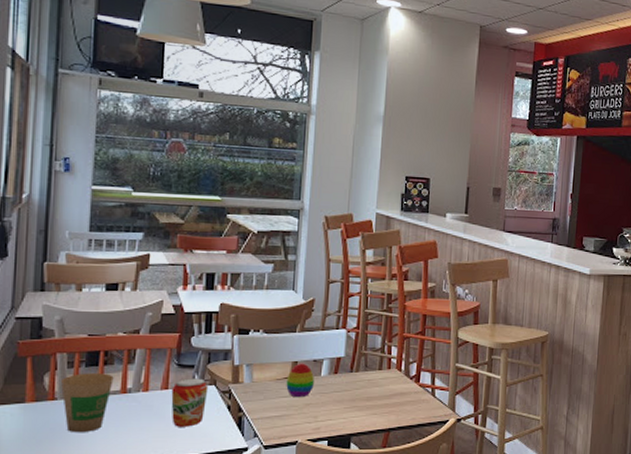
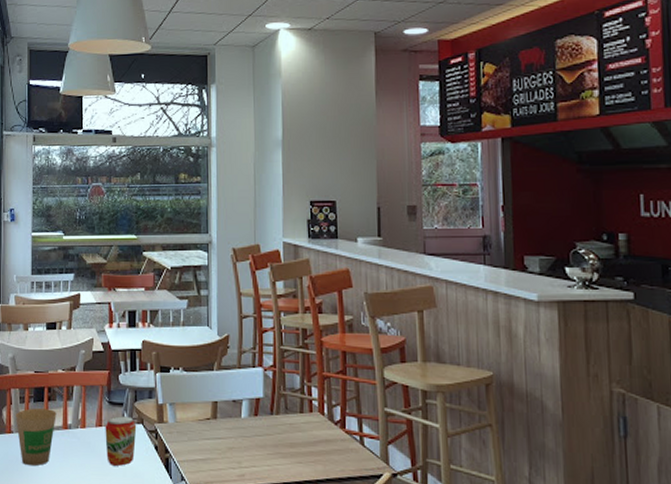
decorative egg: present [286,363,314,397] -> none [208,403,235,440]

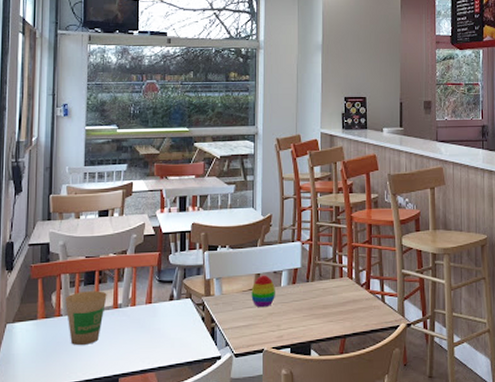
beverage can: present [105,416,137,466] -> none [154,292,185,338]
decorative egg: none [208,403,235,440] -> present [251,275,275,307]

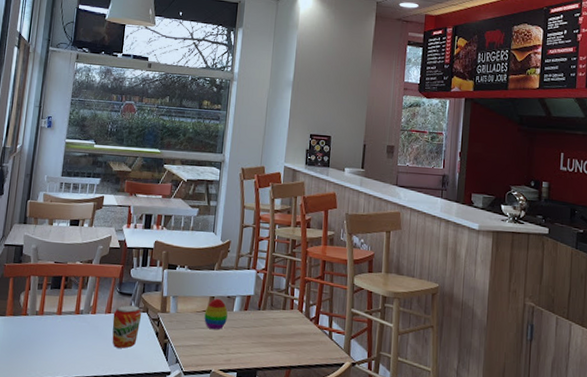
paper cup: present [65,291,107,345] -> none [32,294,71,345]
beverage can: none [154,292,185,338] -> present [112,305,142,349]

